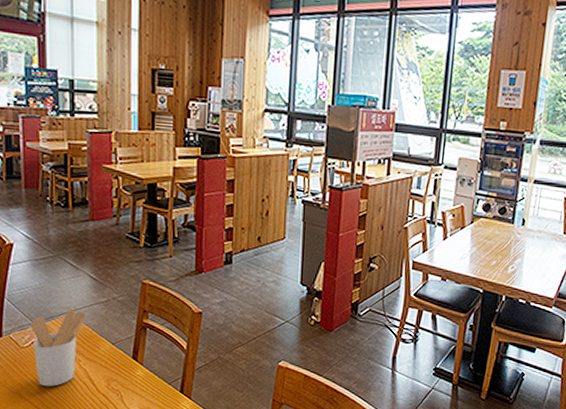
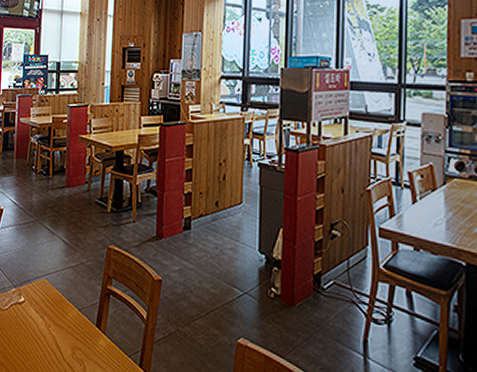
utensil holder: present [30,309,87,386] -> none [10,273,59,352]

